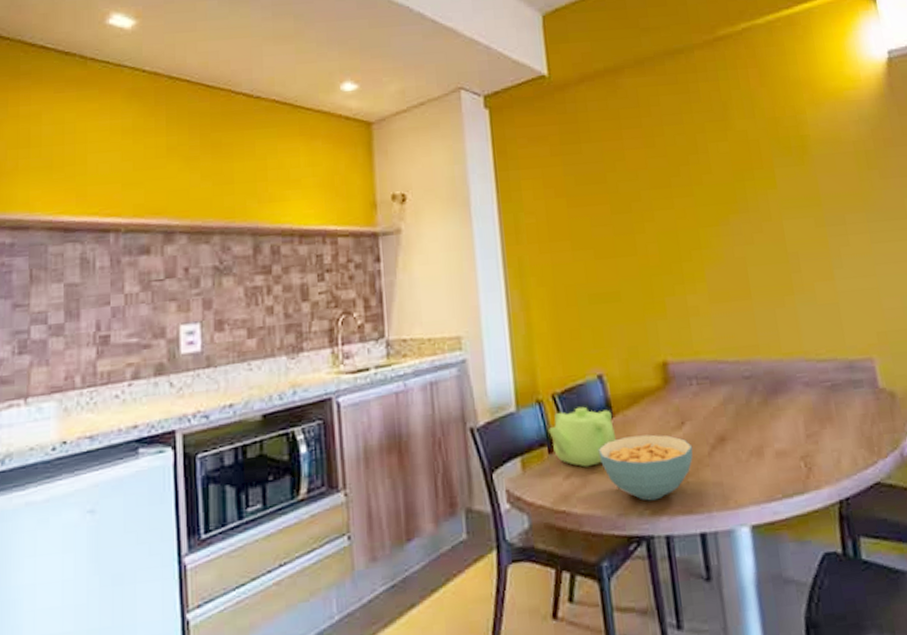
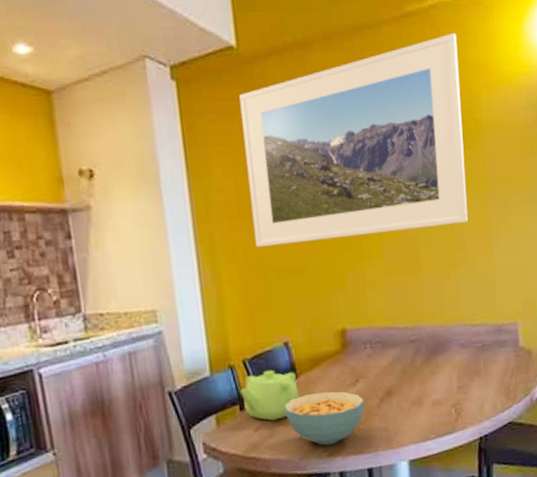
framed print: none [550,52,802,271] -> present [239,32,468,248]

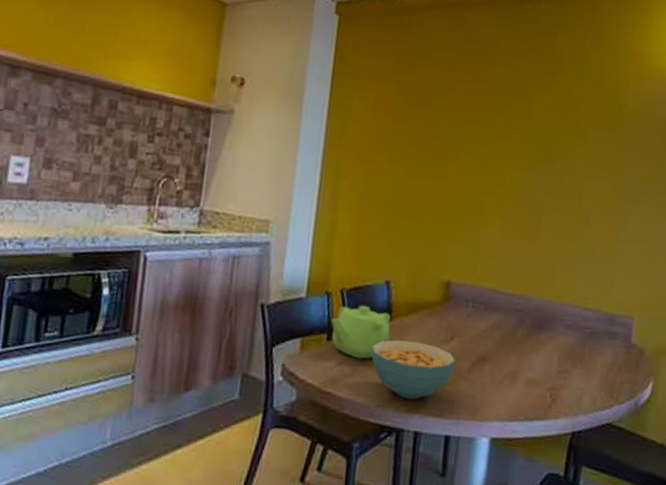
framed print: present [239,32,468,248] -> none [379,20,614,202]

